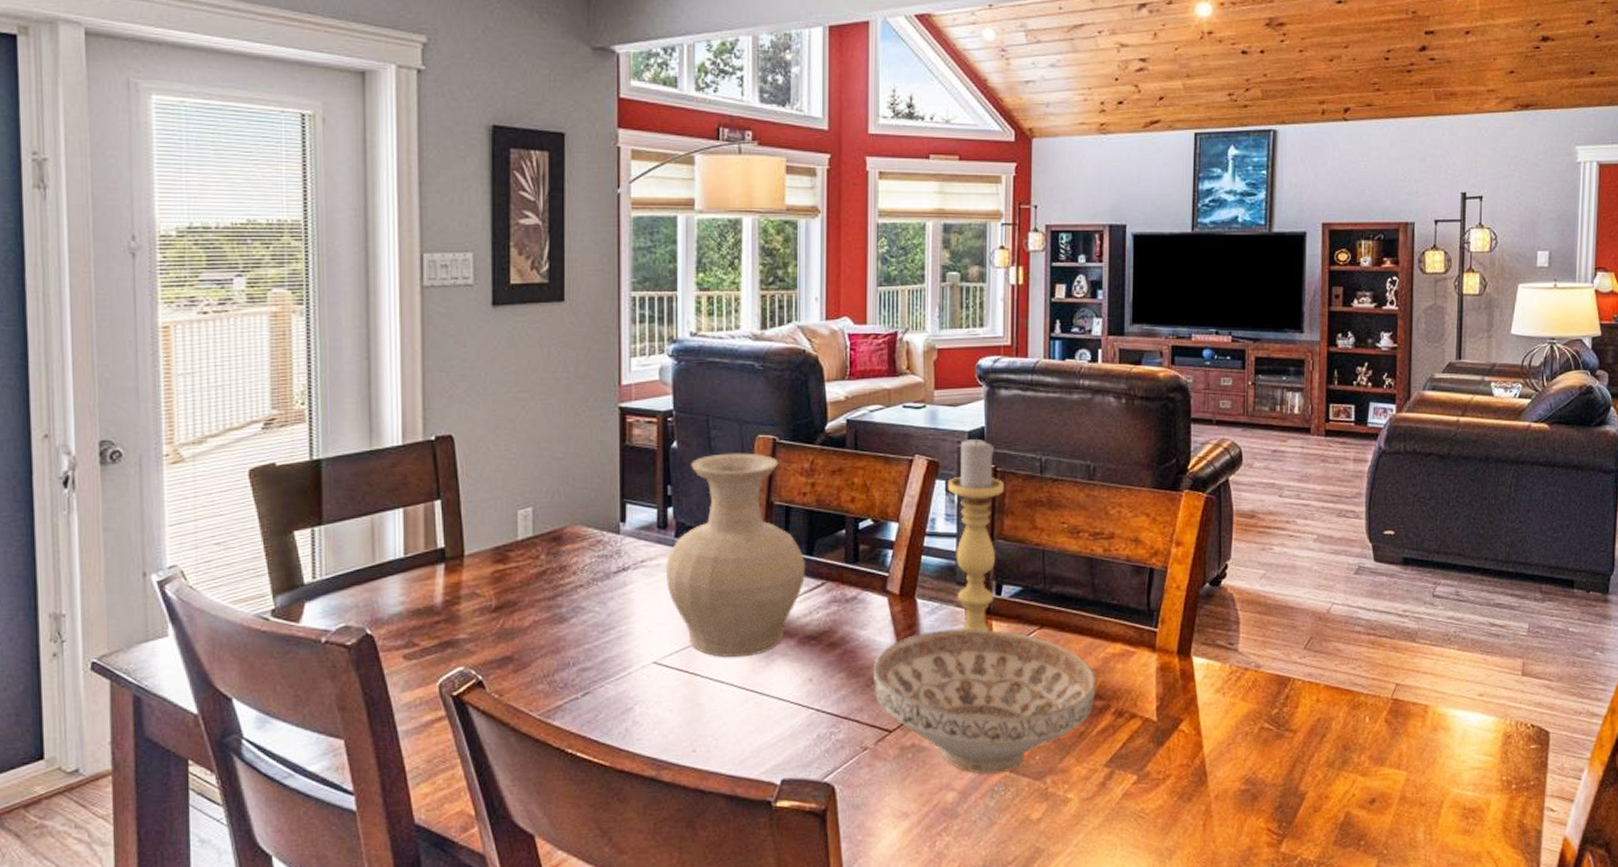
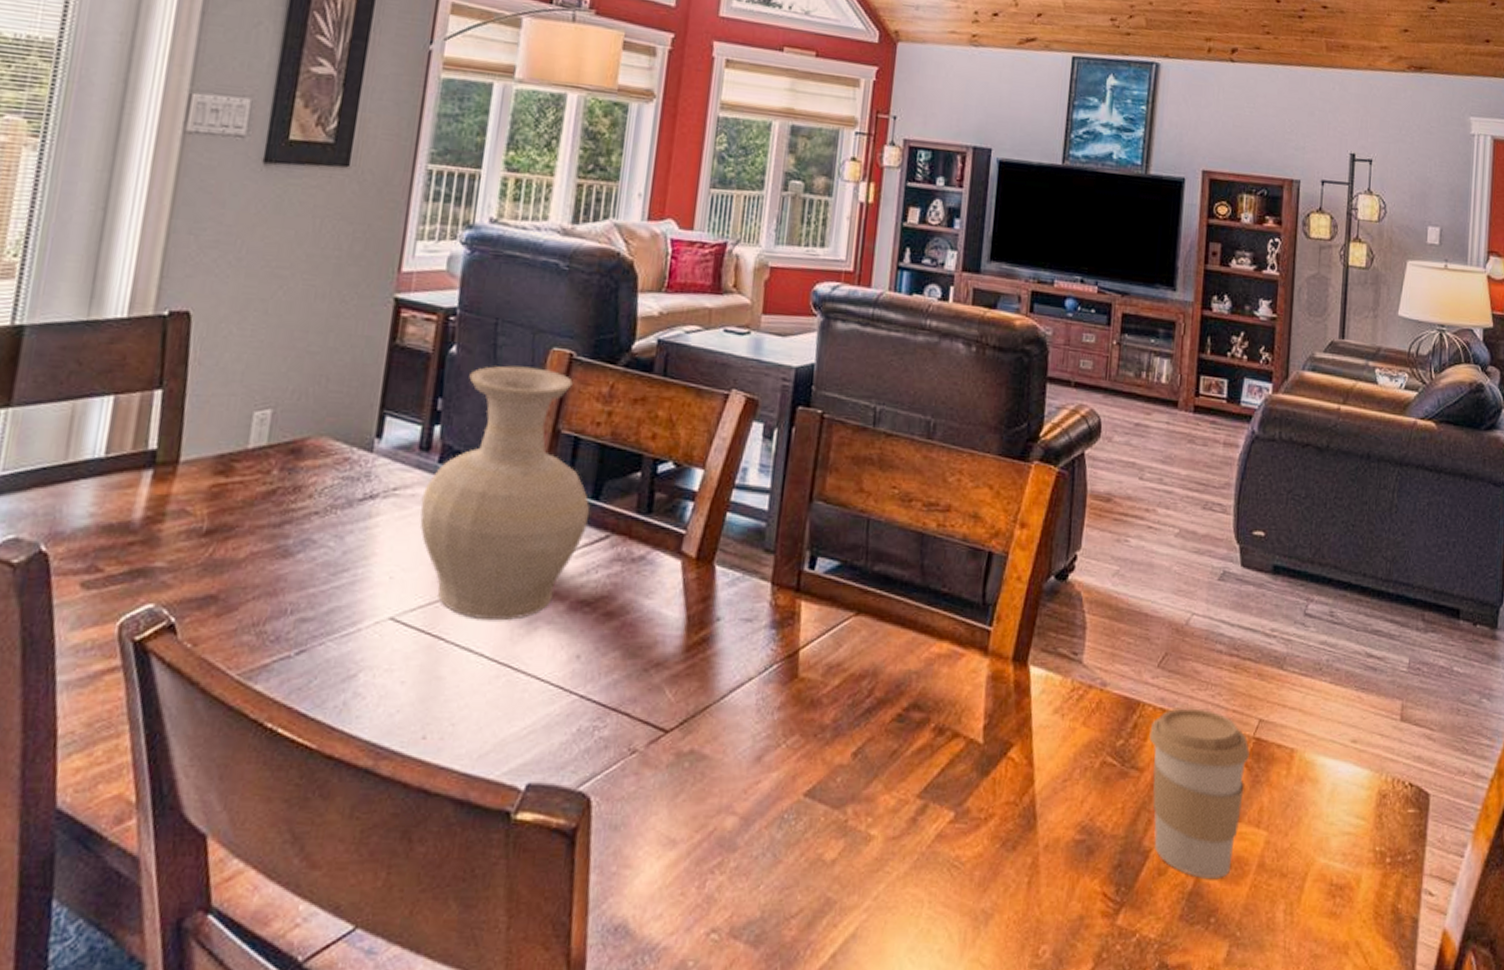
decorative bowl: present [872,628,1096,774] -> none [652,606,916,797]
candle holder: present [947,437,1004,631] -> none [763,374,831,612]
coffee cup: none [1300,679,1388,812] -> present [1149,708,1250,878]

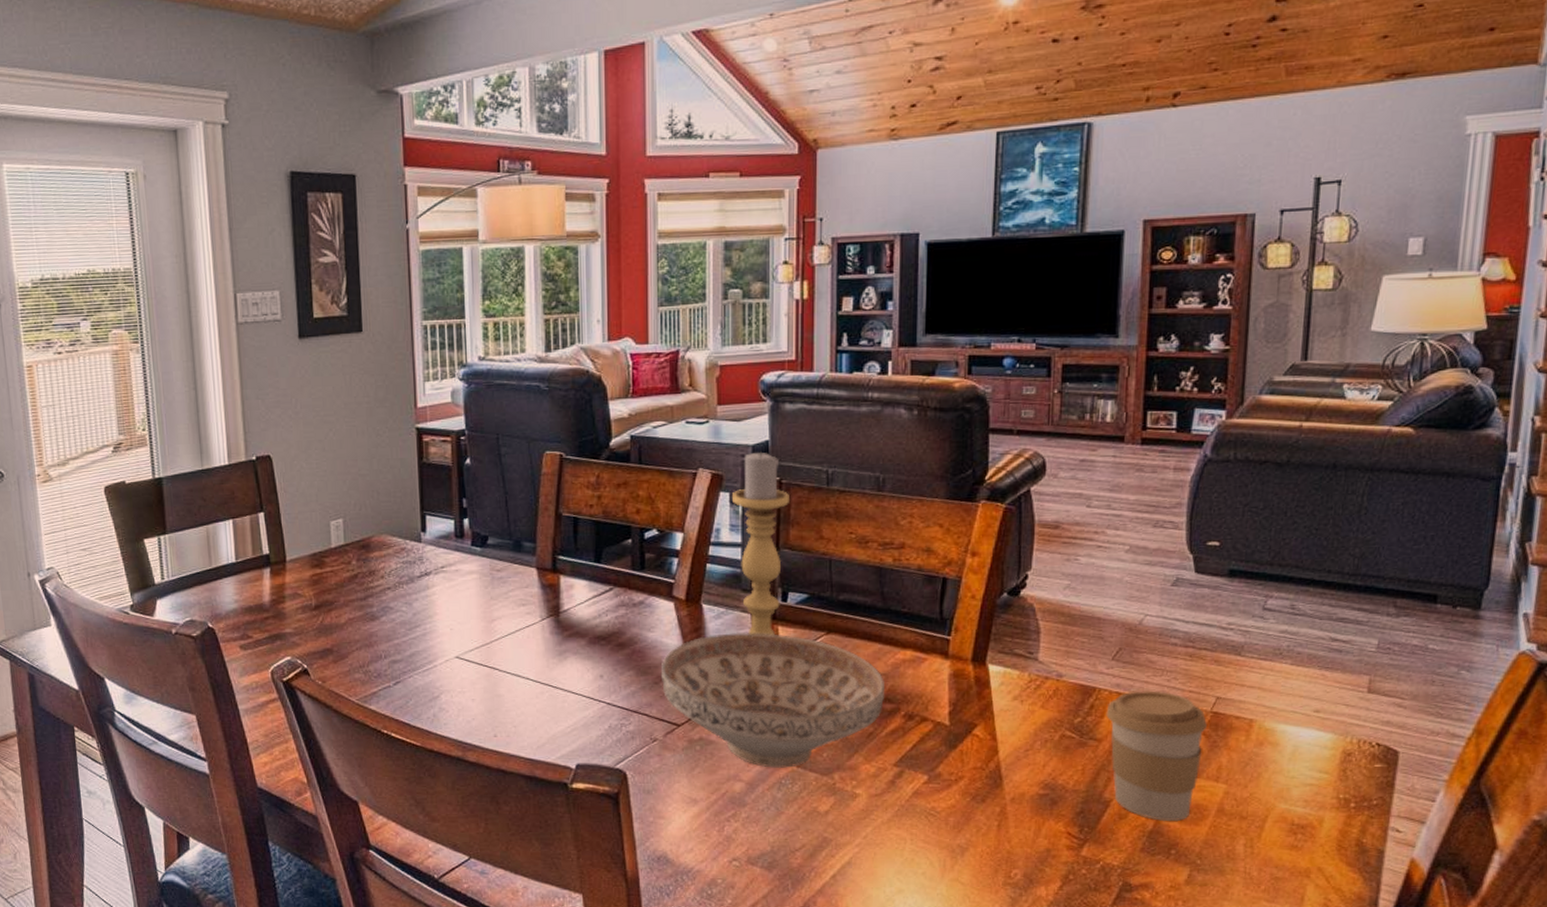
vase: present [419,365,590,621] -> none [463,468,595,655]
decorative bowl: none [652,606,916,797] -> present [660,633,886,768]
candle holder: none [763,374,831,612] -> present [731,450,789,635]

